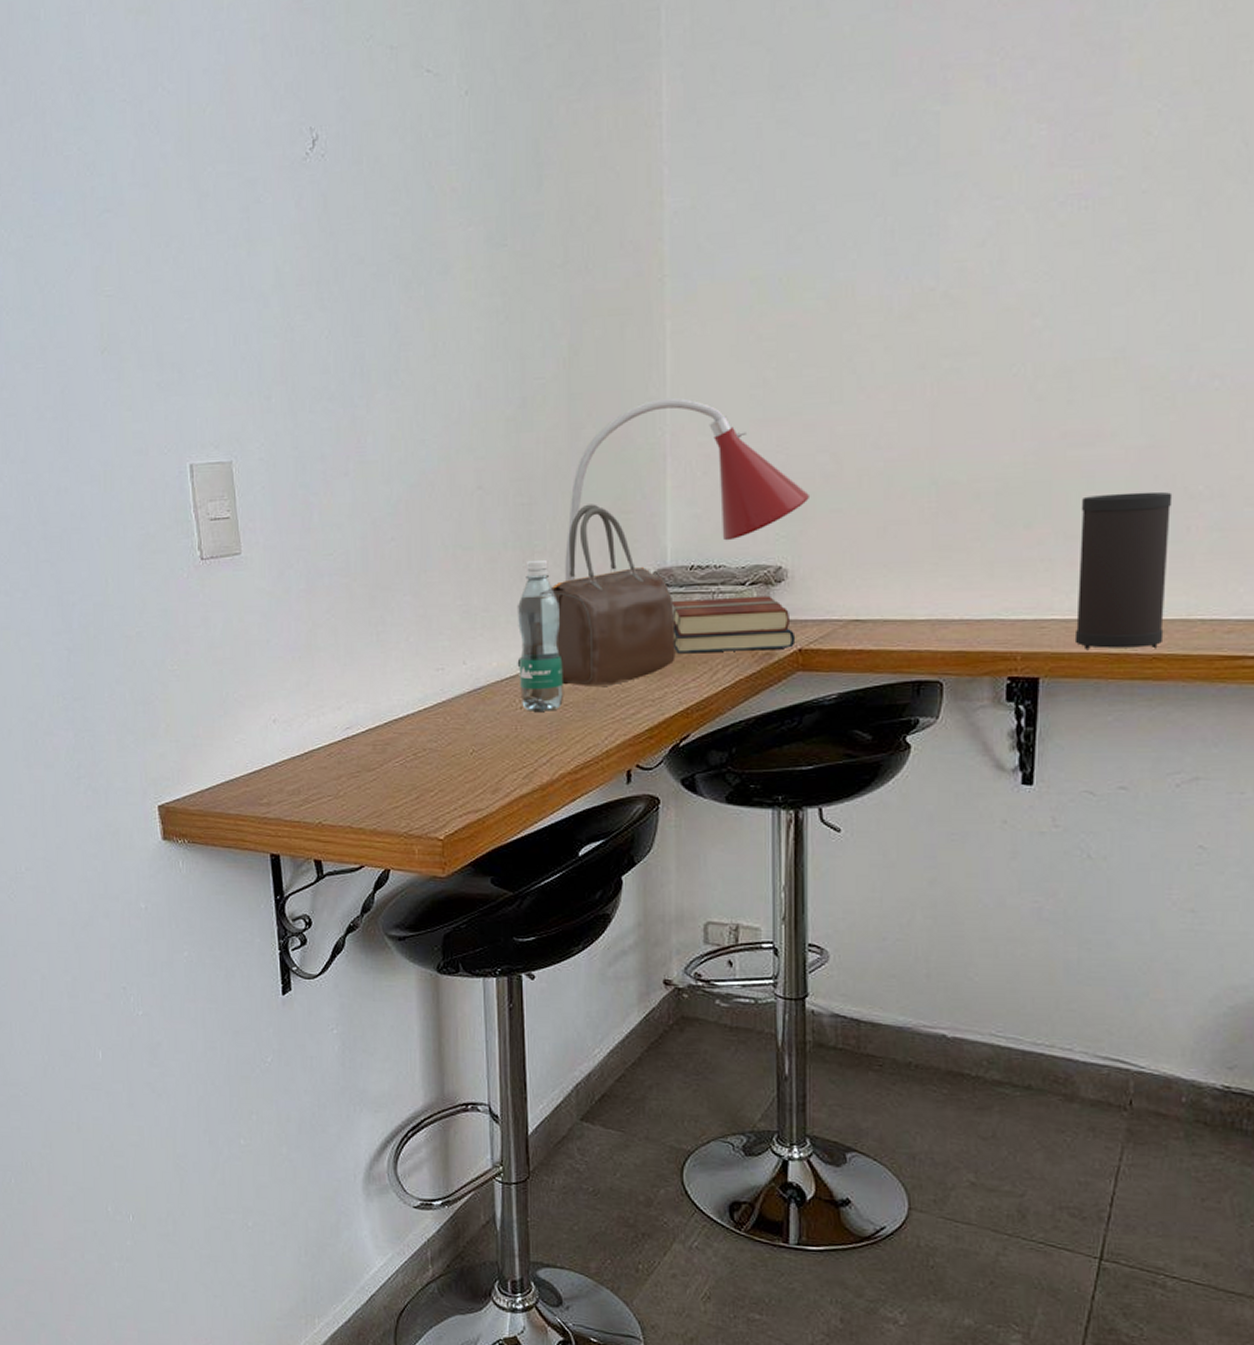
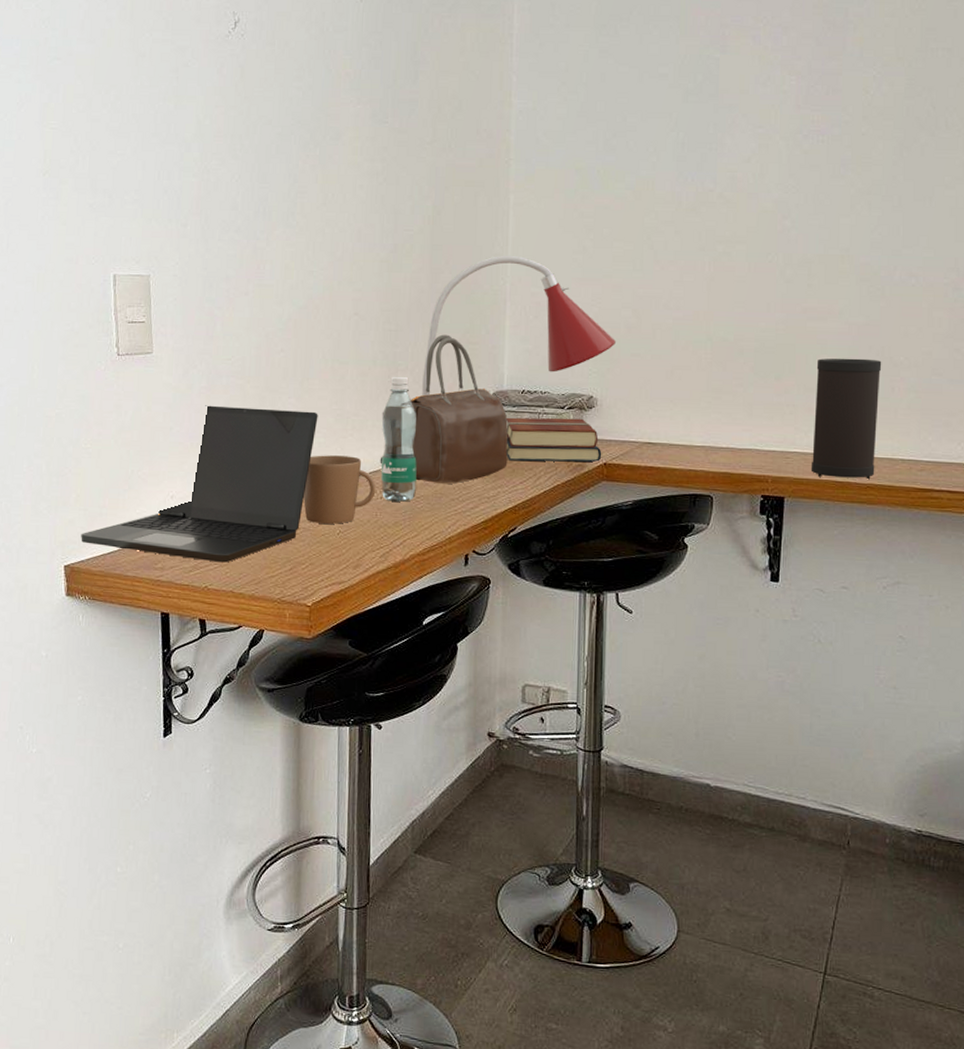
laptop: none [174,609,440,794] -> present [81,405,318,563]
cup: none [428,660,514,742] -> present [303,455,376,524]

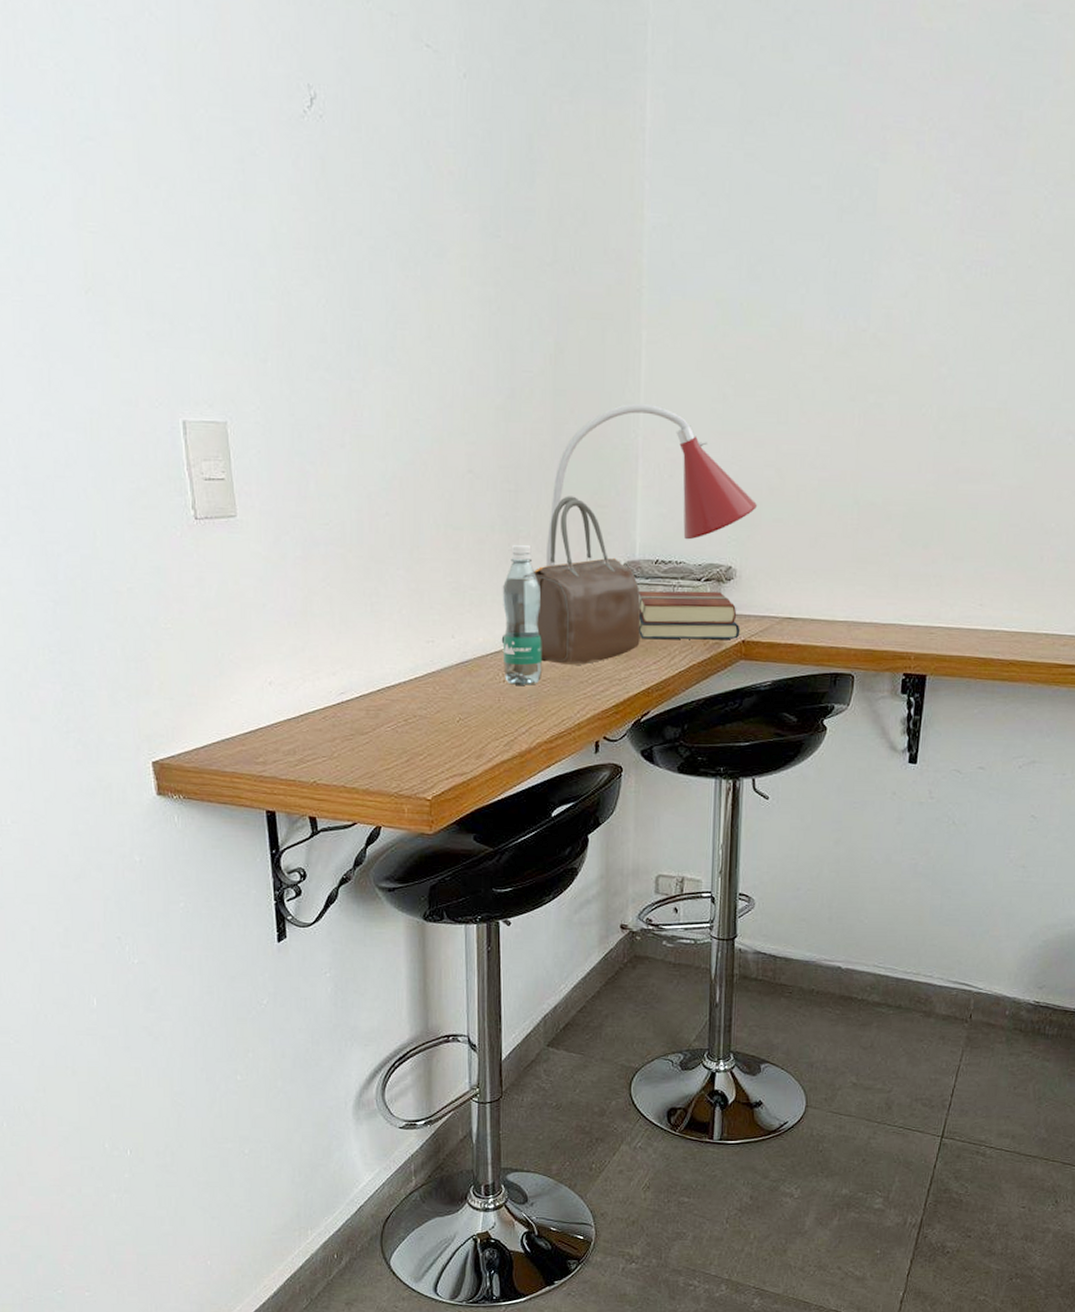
laptop: present [81,405,318,563] -> none [169,578,431,755]
cup: present [303,455,376,524] -> none [418,634,498,711]
speaker: present [810,358,882,479] -> none [954,524,1033,655]

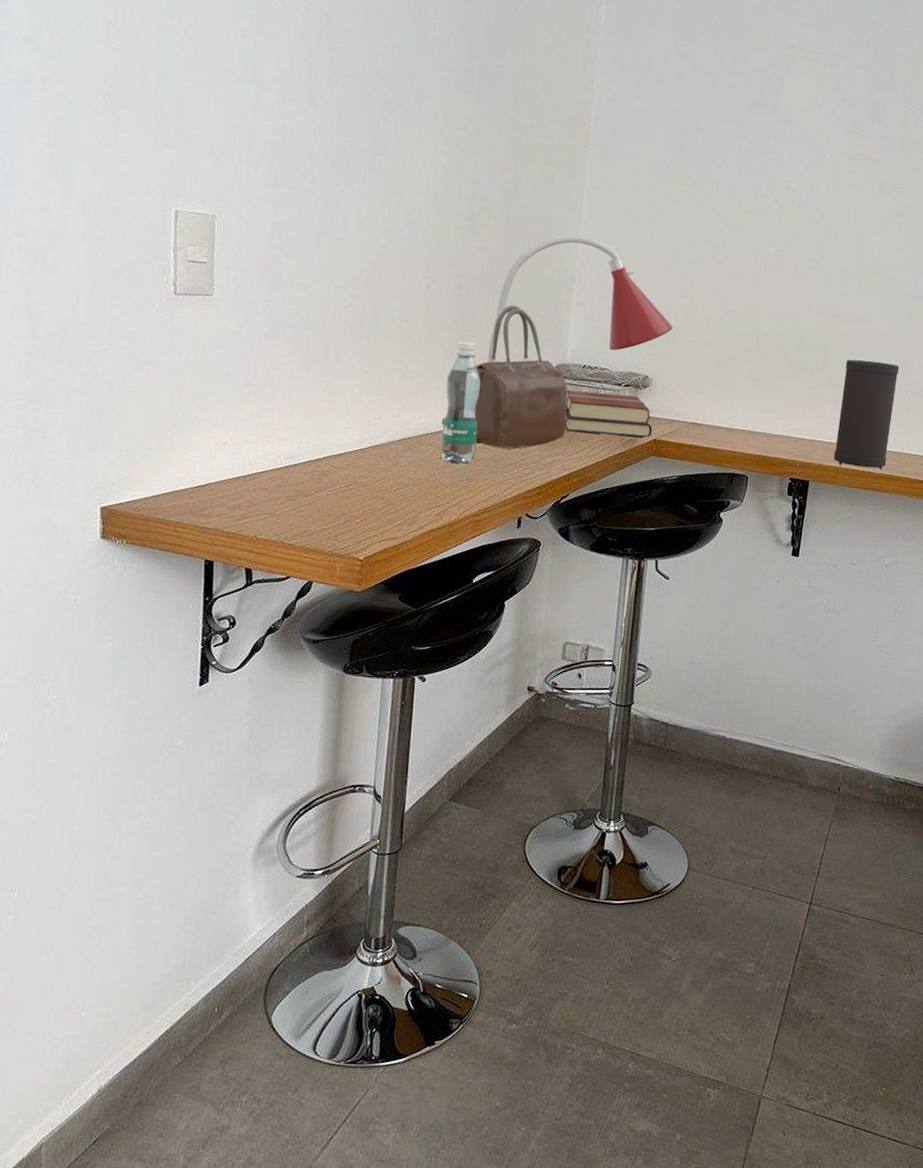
speaker: none [954,524,1033,655] -> present [833,359,900,469]

